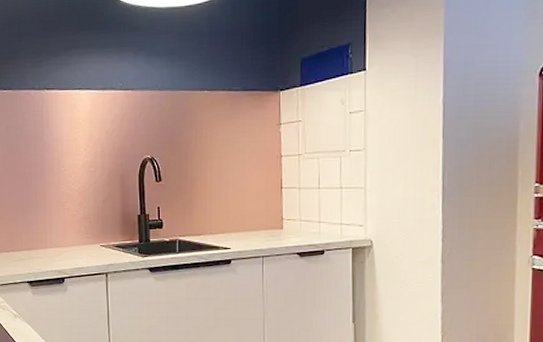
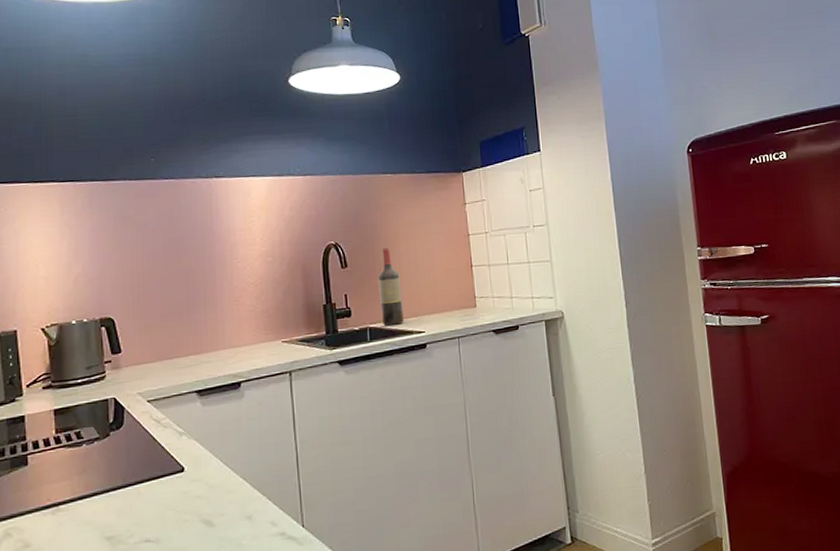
wine bottle: none [189,165,211,239] -> present [377,248,404,326]

